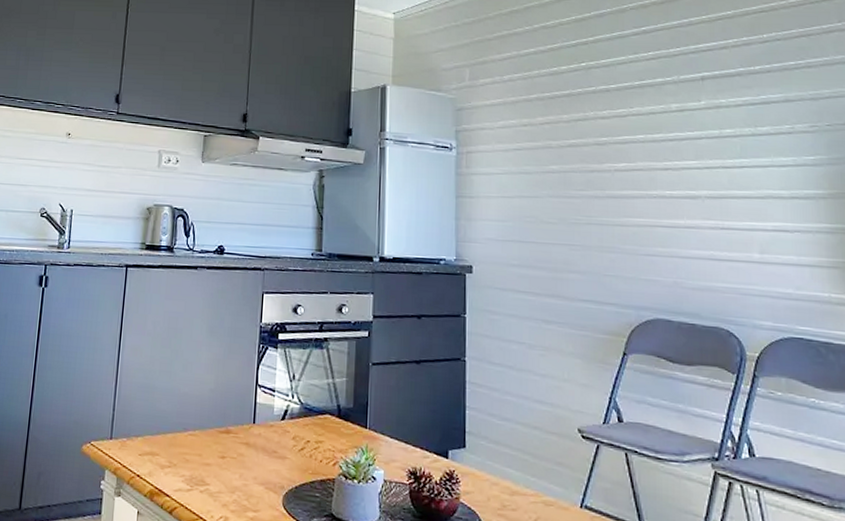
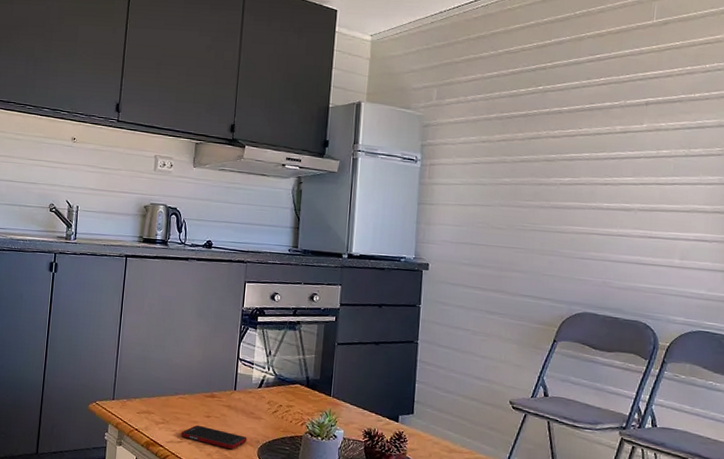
cell phone: none [191,468,270,497] -> present [181,425,247,449]

